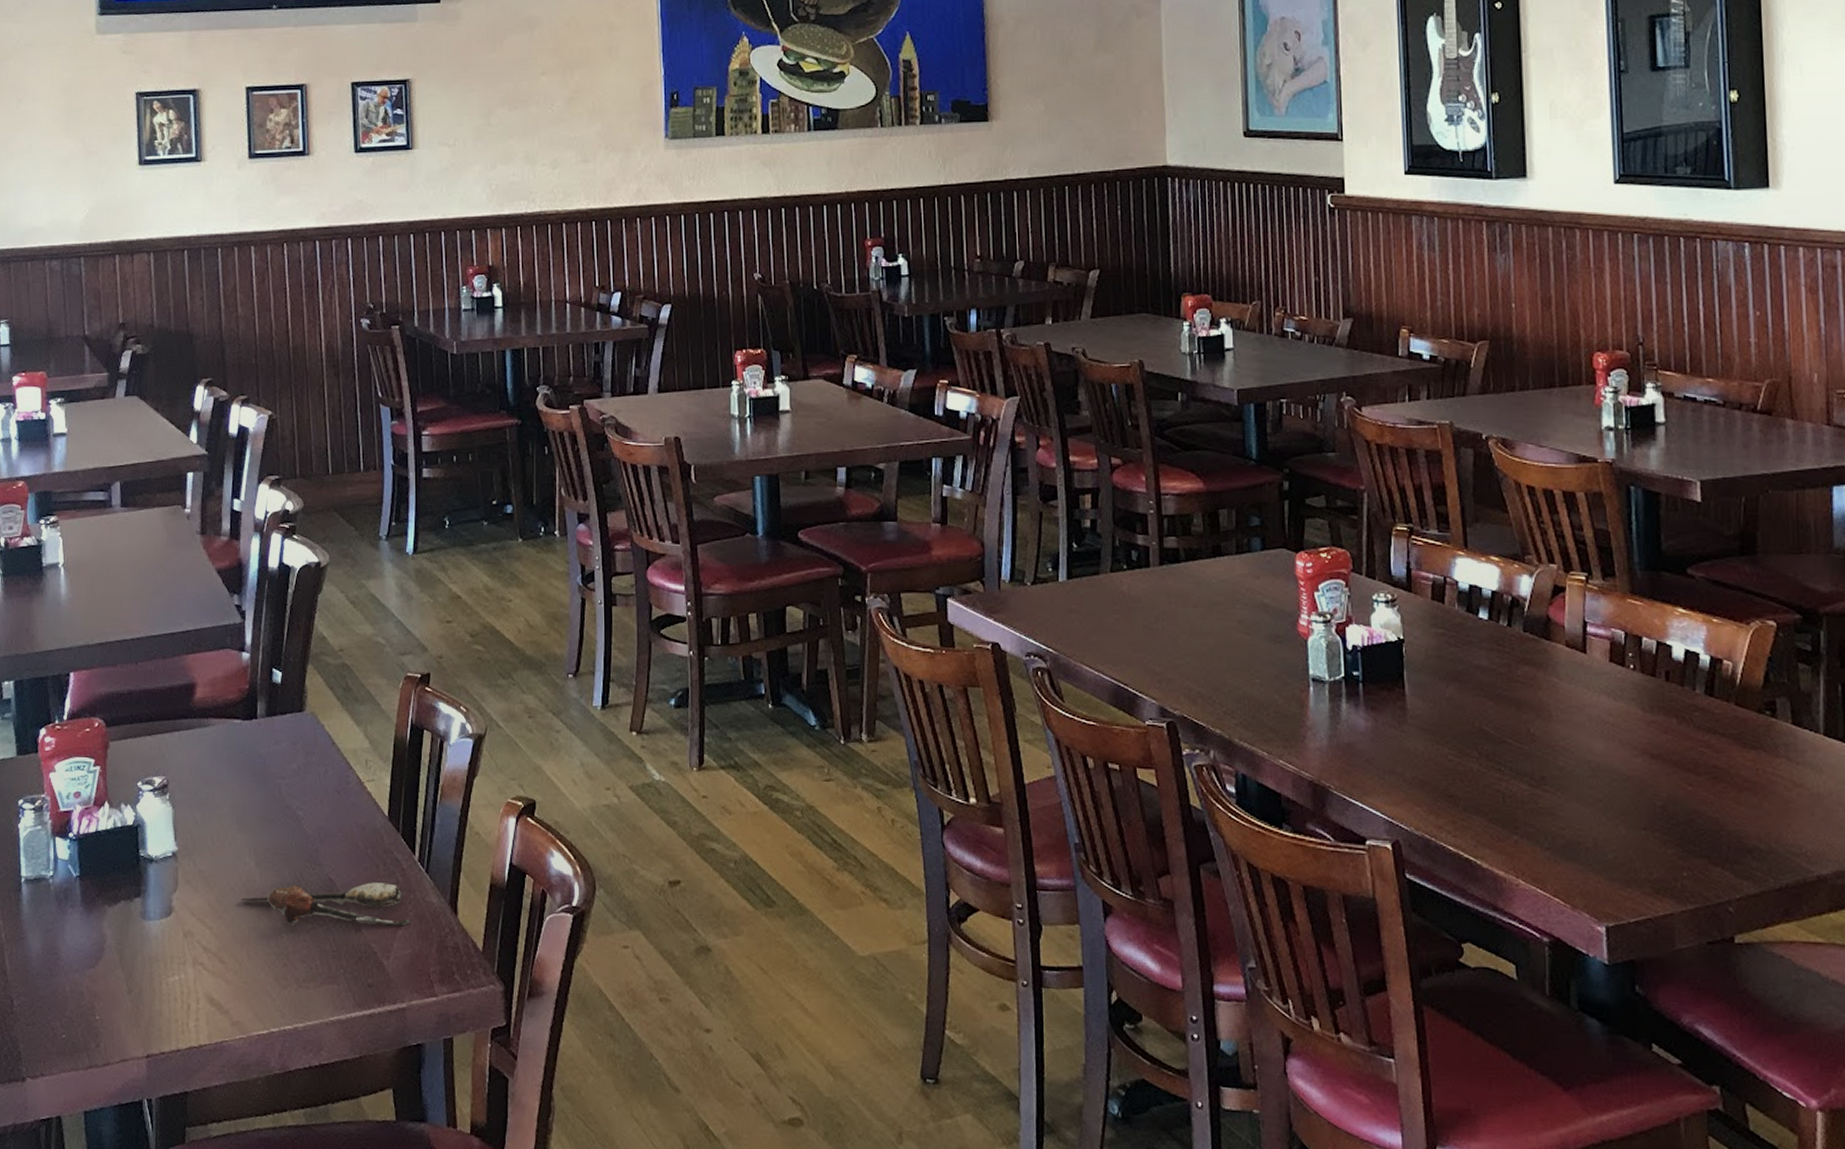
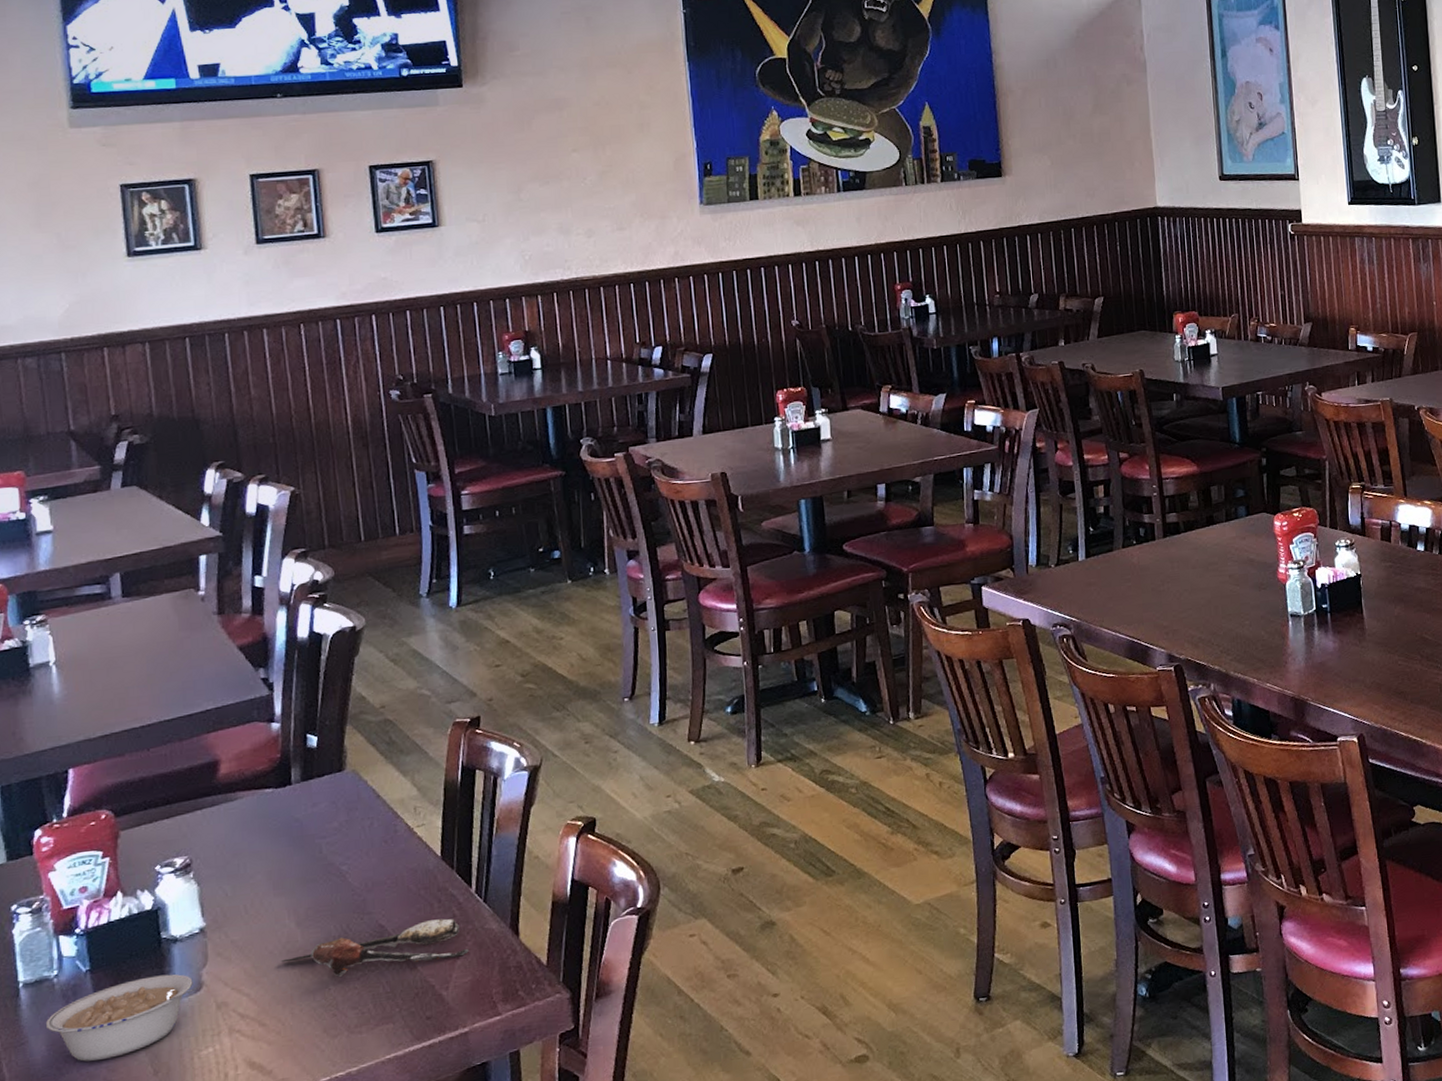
legume: none [41,892,169,969] -> present [45,974,199,1062]

